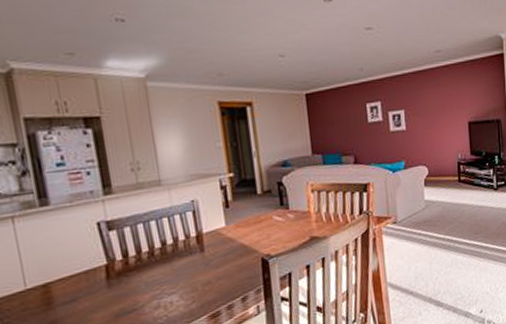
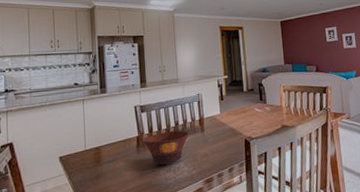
bowl: none [113,252,183,301] -> present [142,130,189,165]

